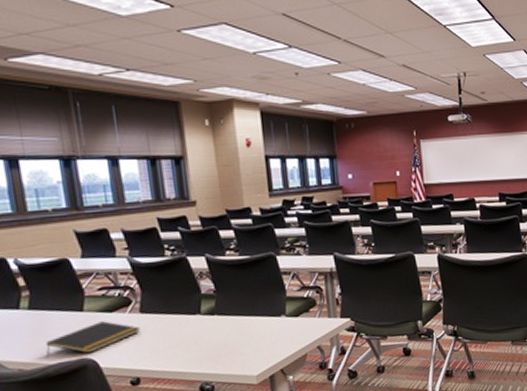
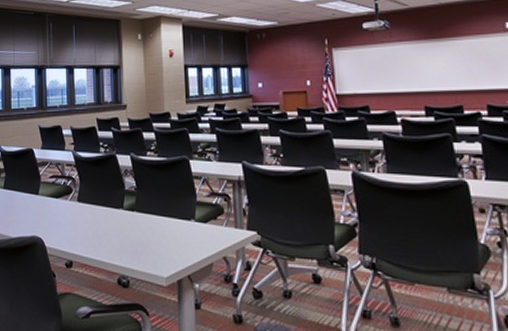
notepad: present [45,321,141,355] -> none [11,205,77,232]

